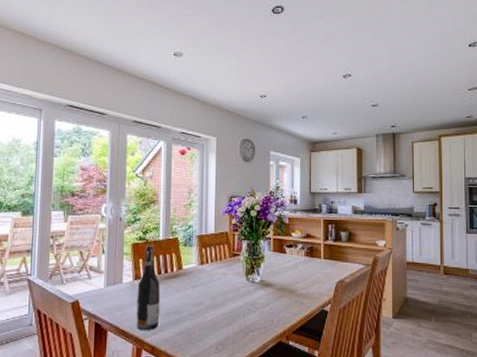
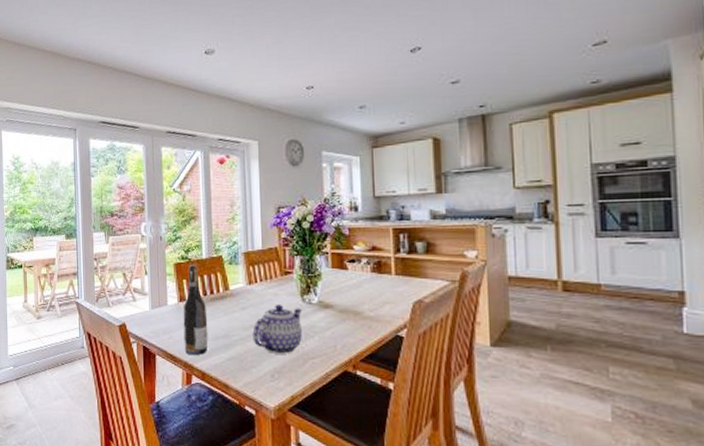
teapot: none [201,282,246,328] -> present [252,304,302,354]

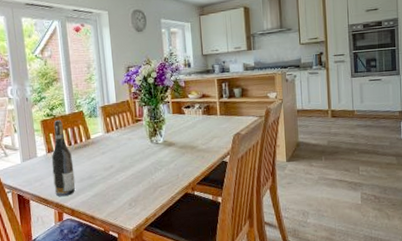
teapot: present [252,304,302,354] -> none [112,146,152,187]

